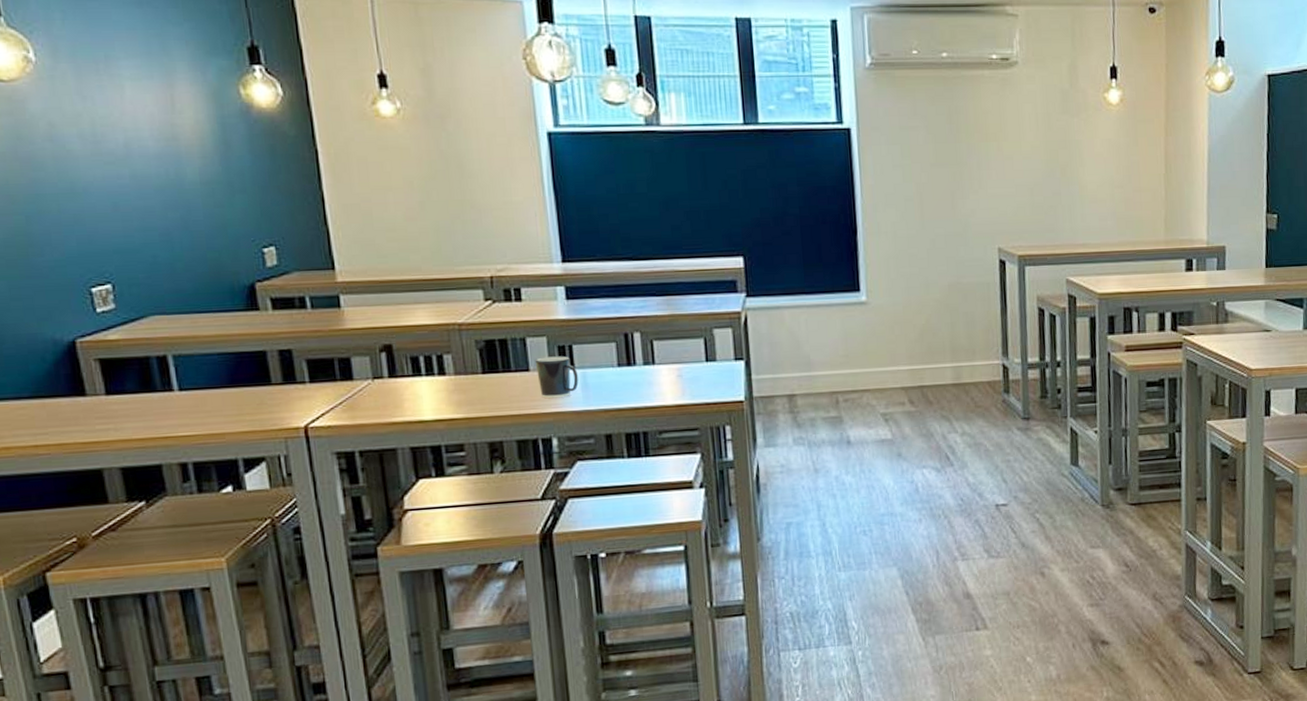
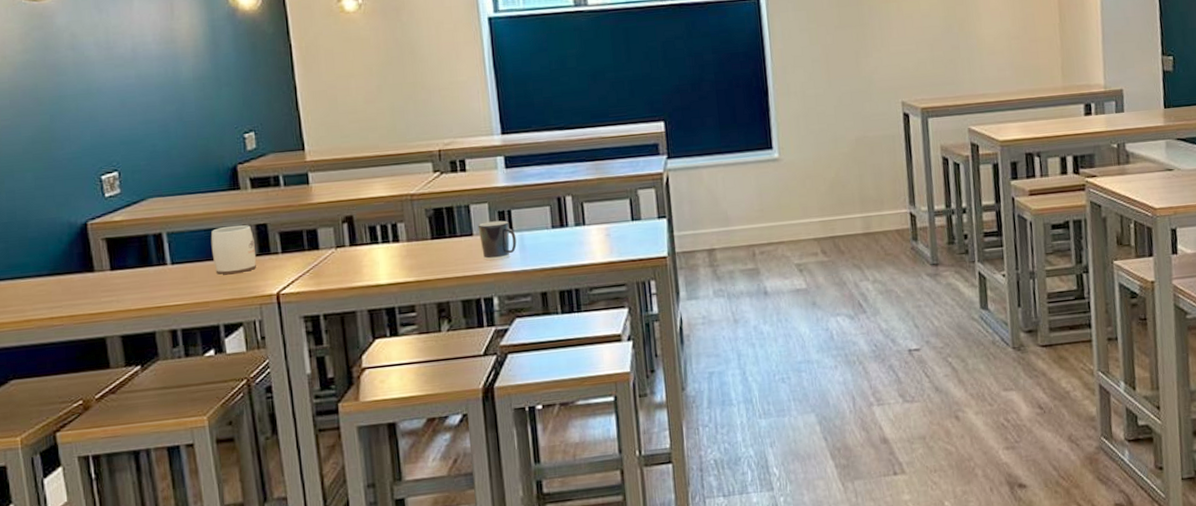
mug: none [225,349,281,404] -> present [210,225,257,275]

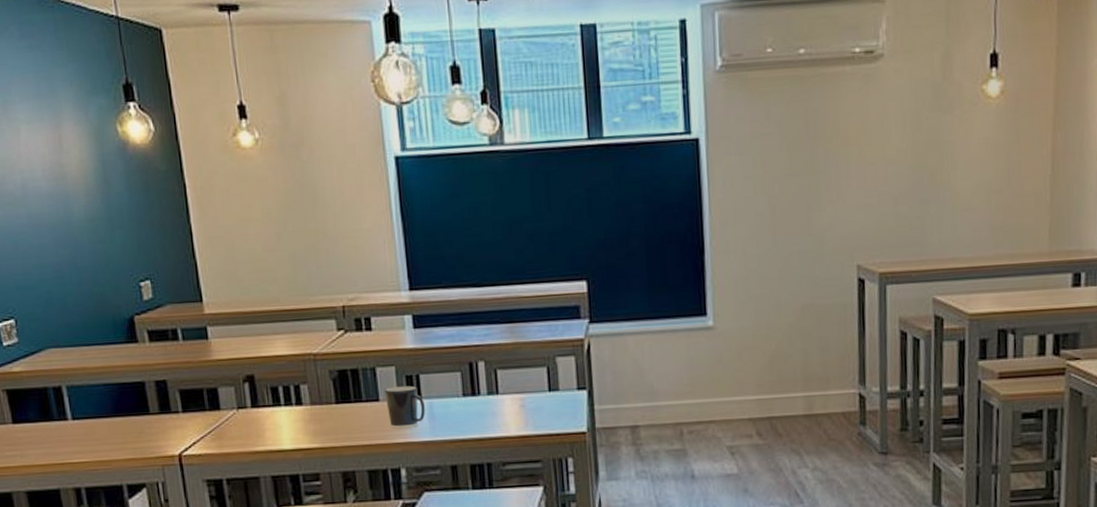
mug: present [210,225,257,275] -> none [110,380,158,433]

